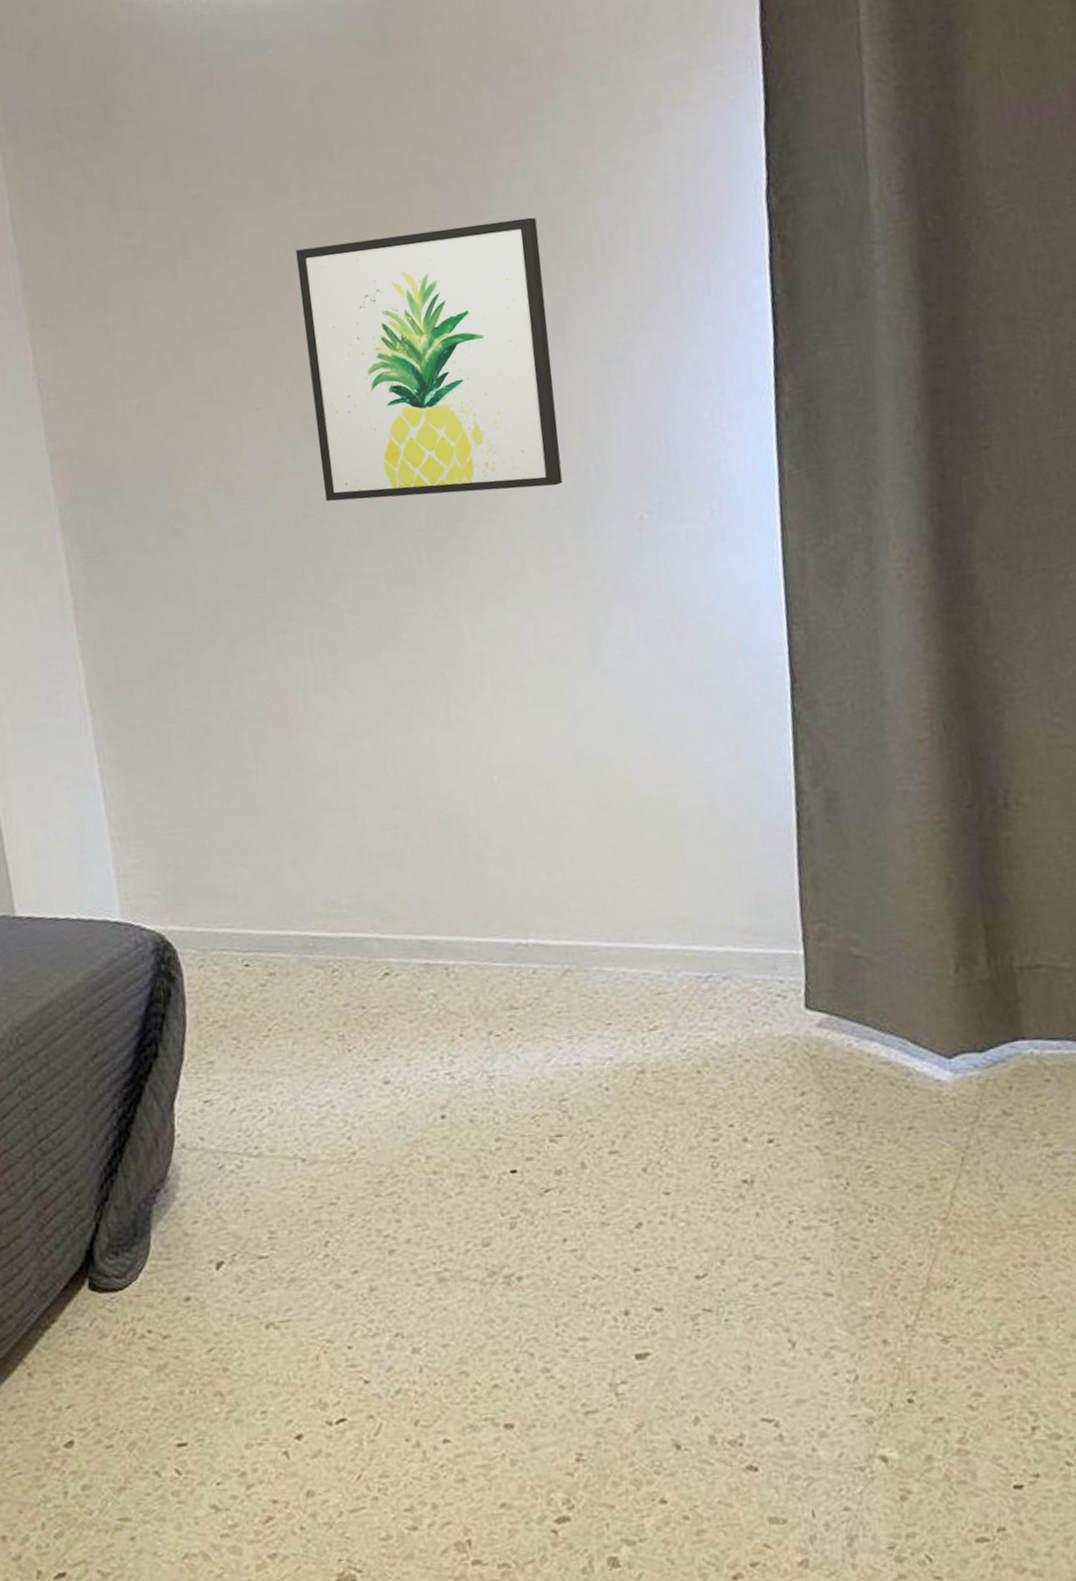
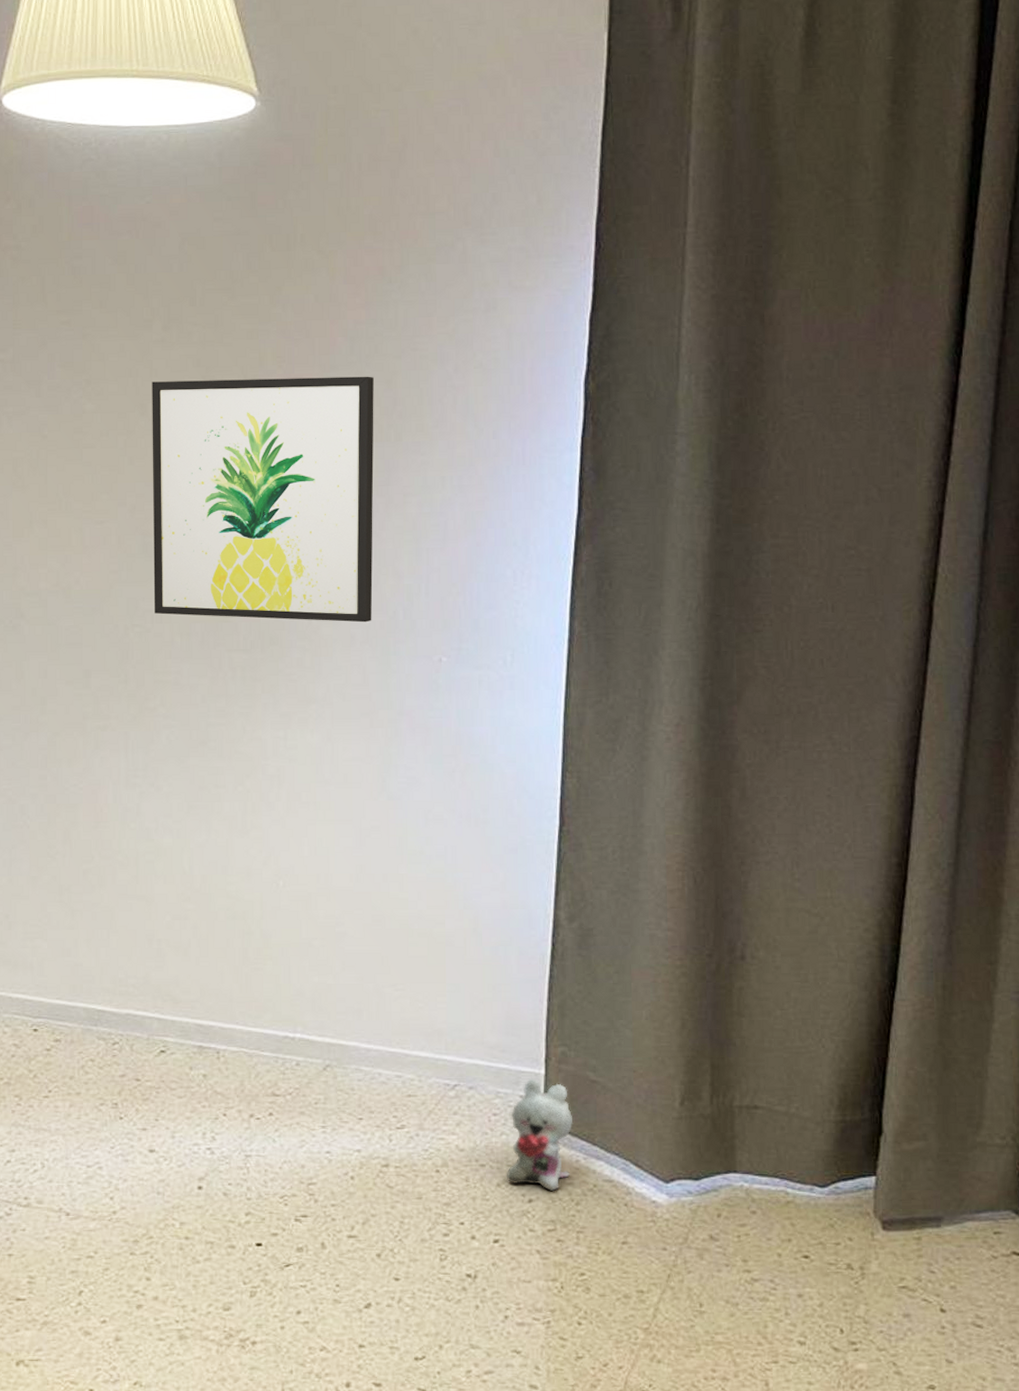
plush toy: none [772,960,843,1081] -> present [507,1078,573,1192]

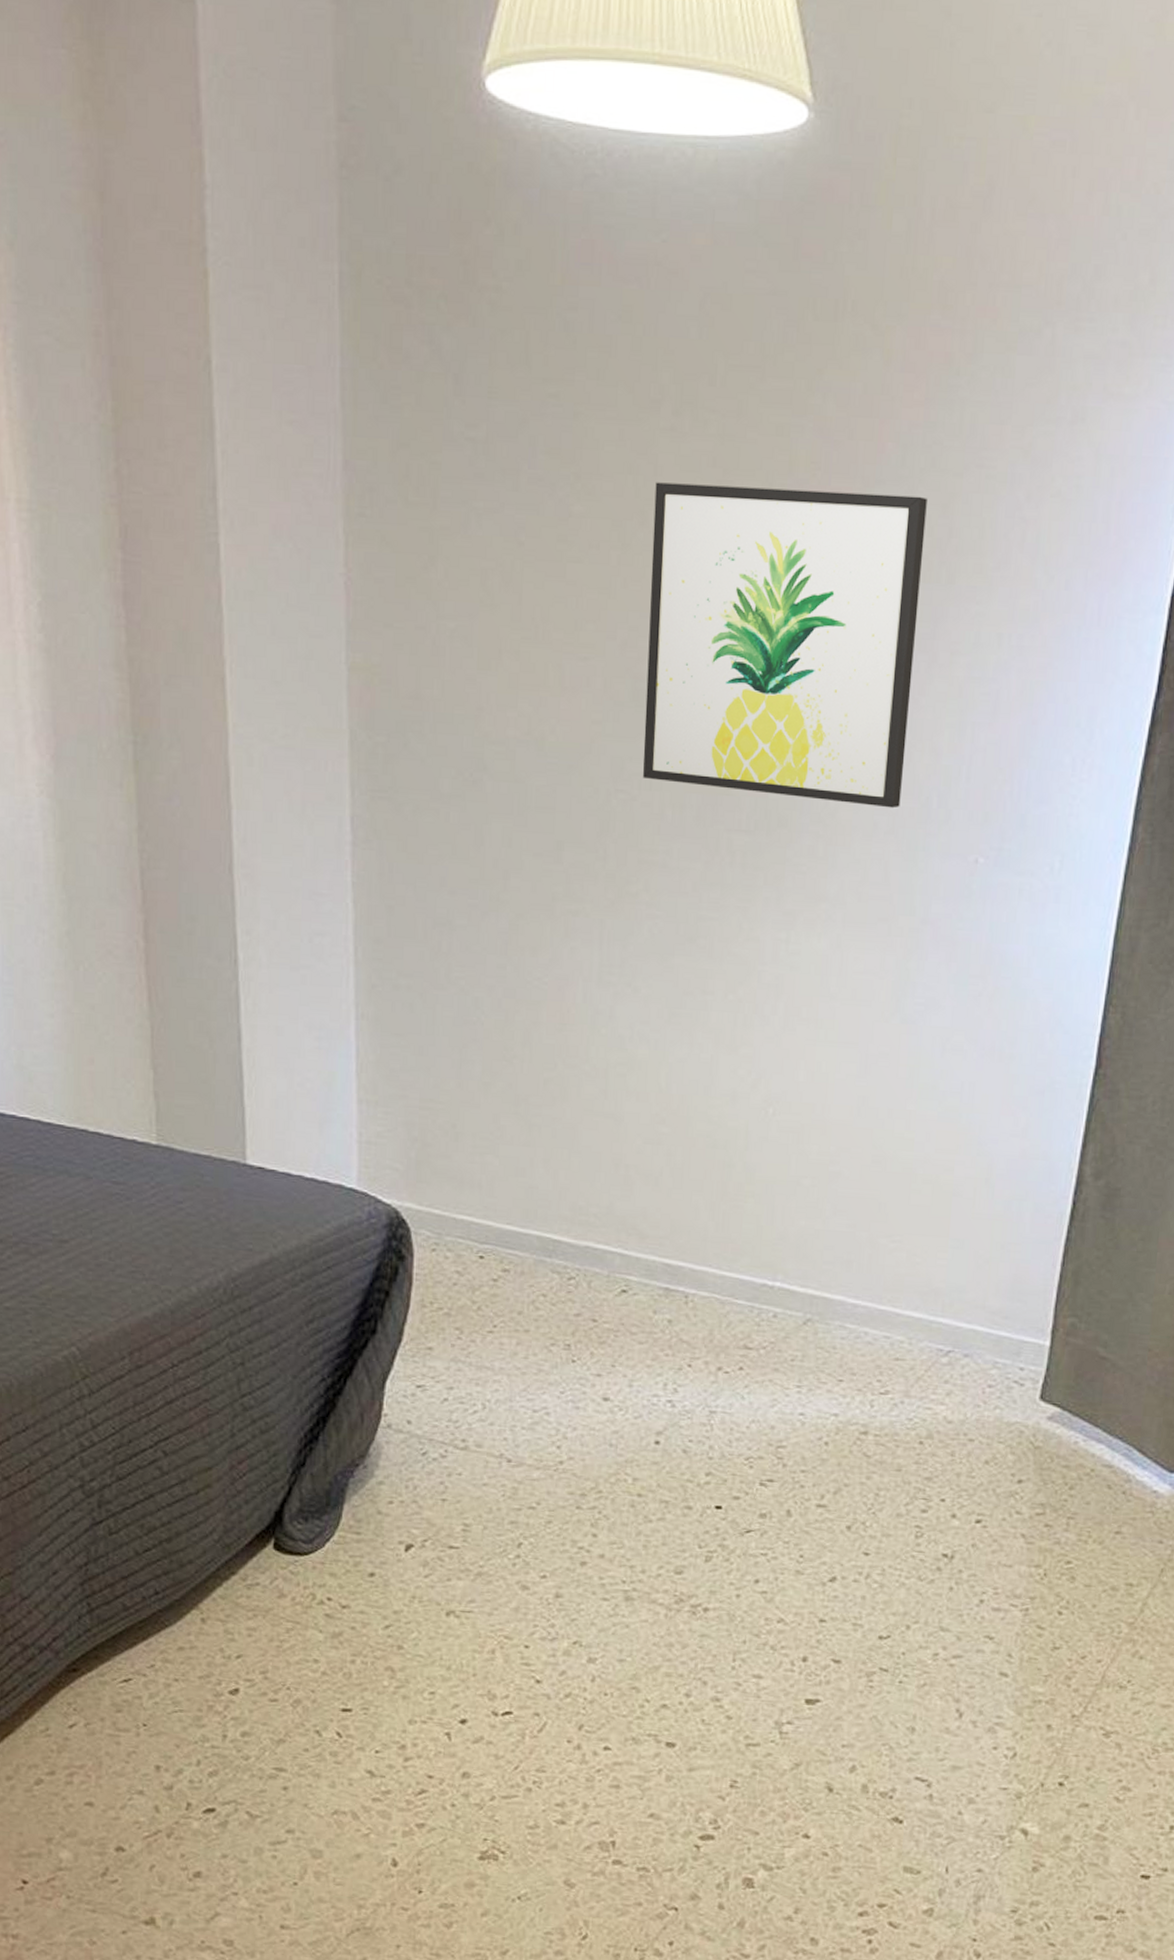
plush toy: present [507,1078,573,1192] -> none [996,1350,1076,1474]

